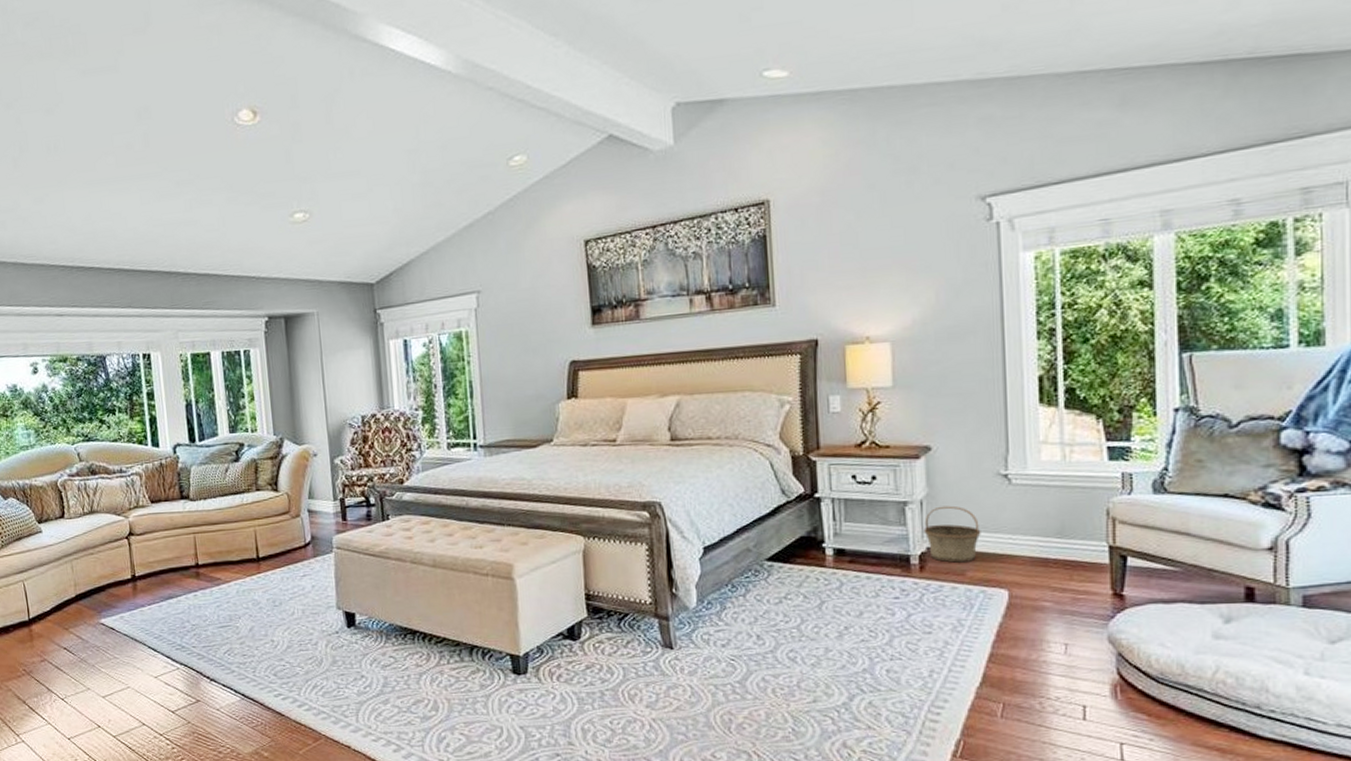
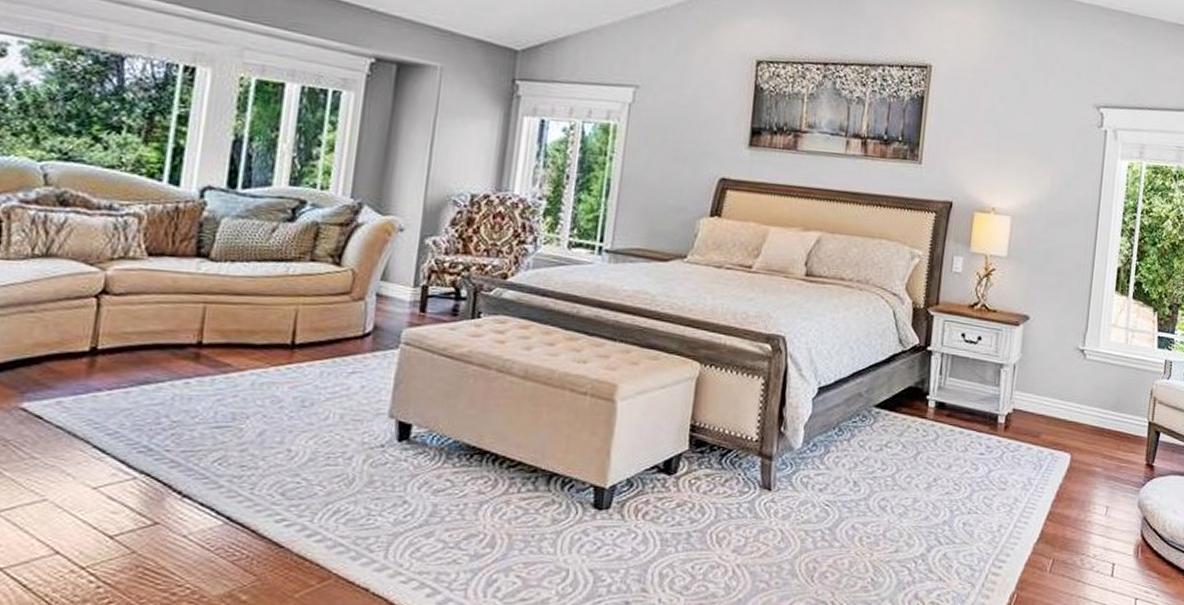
basket: present [923,505,981,563] -> none [1012,371,1057,426]

